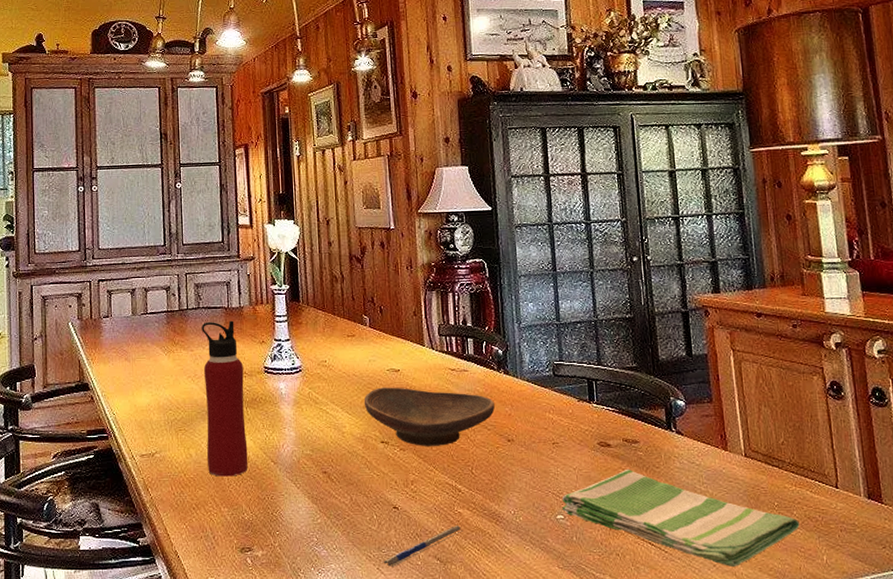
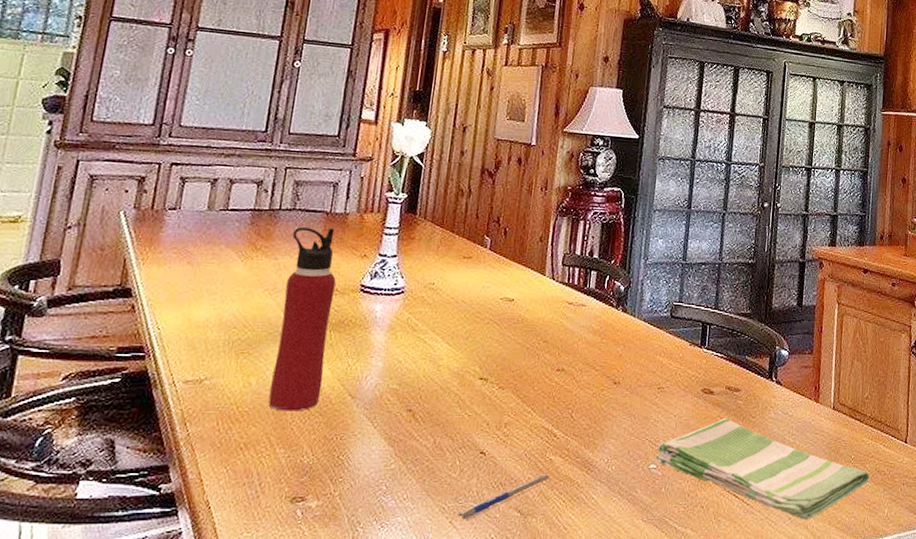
decorative bowl: present [363,387,495,446] -> none [468,317,607,386]

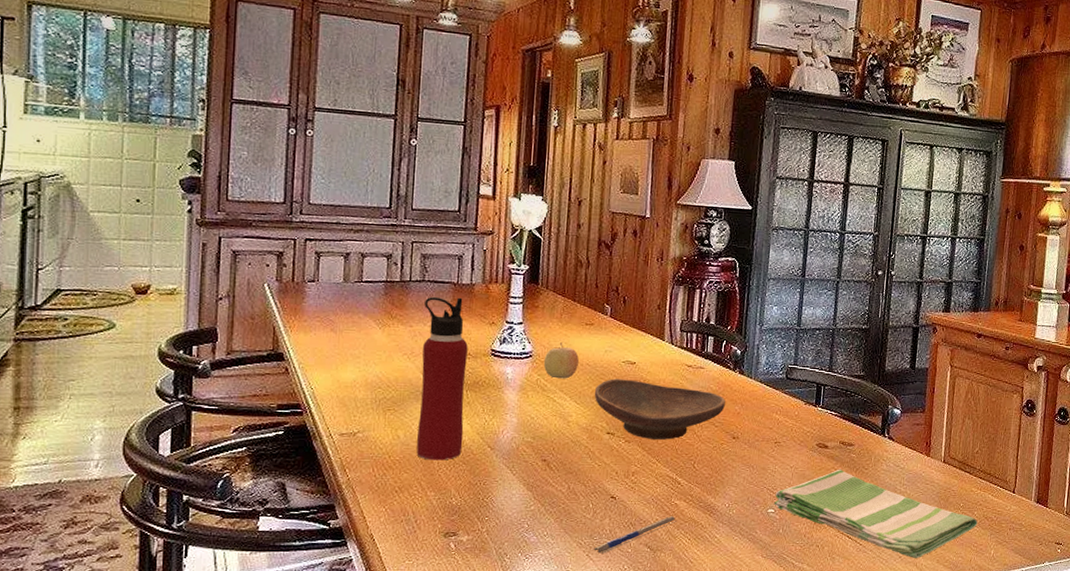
fruit: none [415,277,454,318] -> present [543,342,579,379]
decorative bowl: none [468,317,607,386] -> present [594,379,726,440]

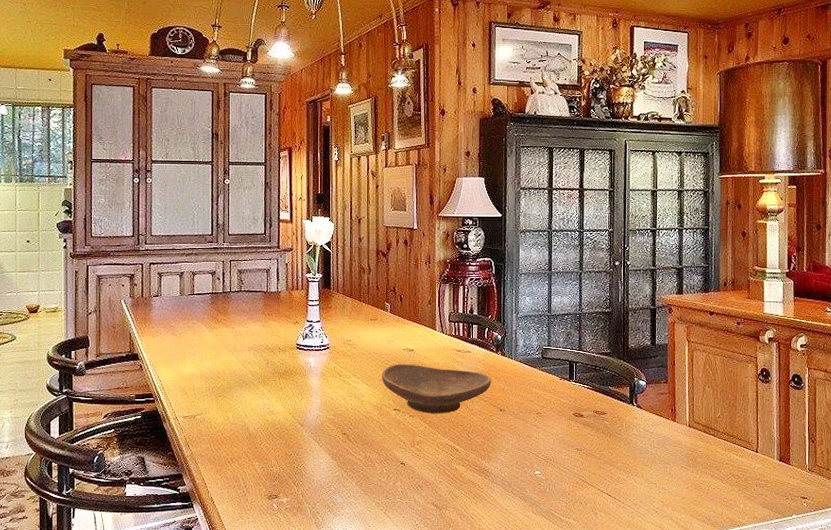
water bottle: present [416,297,468,461] -> none [242,303,279,436]
fruit: present [543,342,579,379] -> none [339,336,367,366]
pen: present [592,516,678,554] -> none [388,479,458,512]
dish towel: present [774,469,978,558] -> none [540,435,725,513]

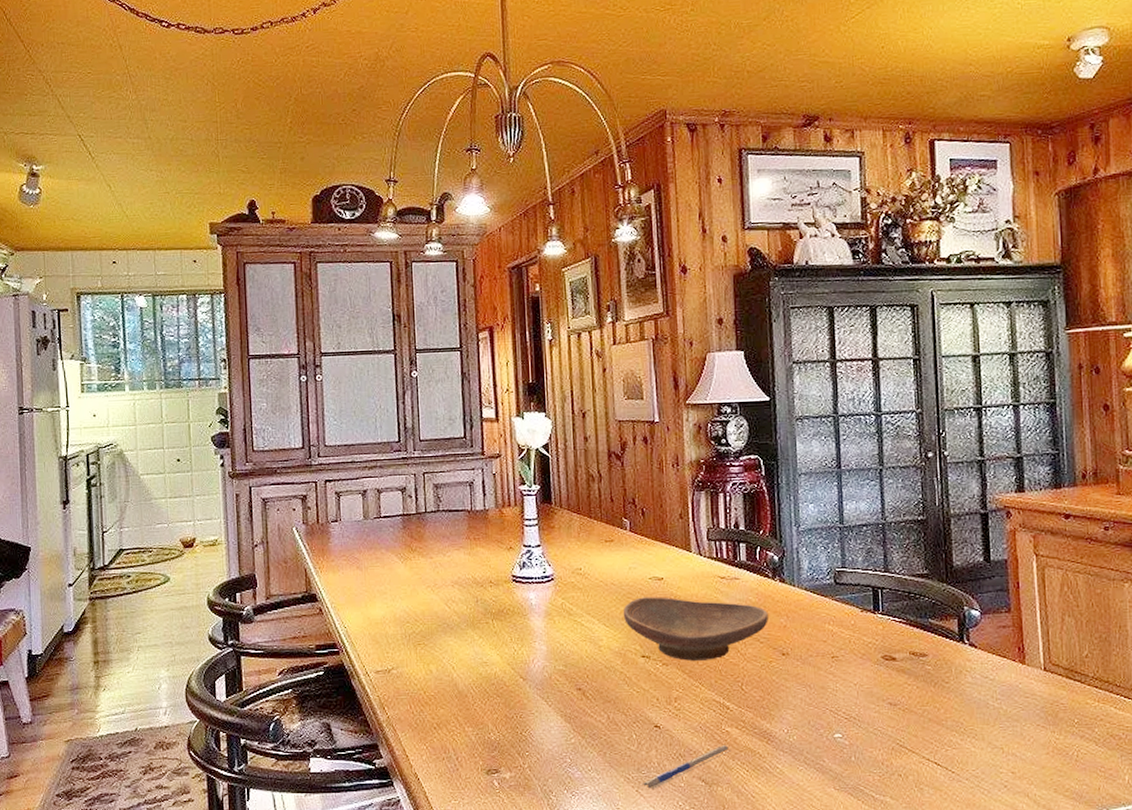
pen: none [388,479,458,512] -> present [641,745,732,789]

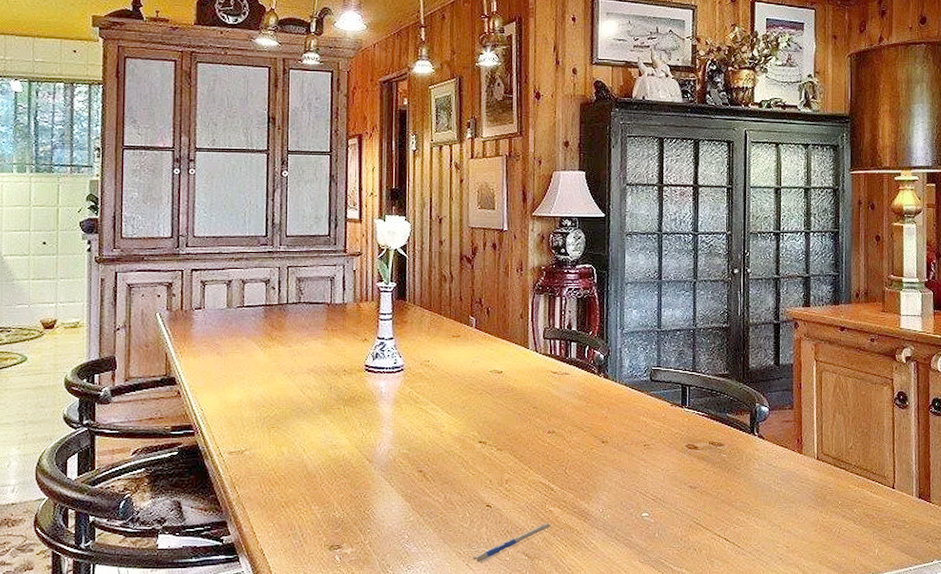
decorative bowl: present [623,597,768,661] -> none [464,388,592,447]

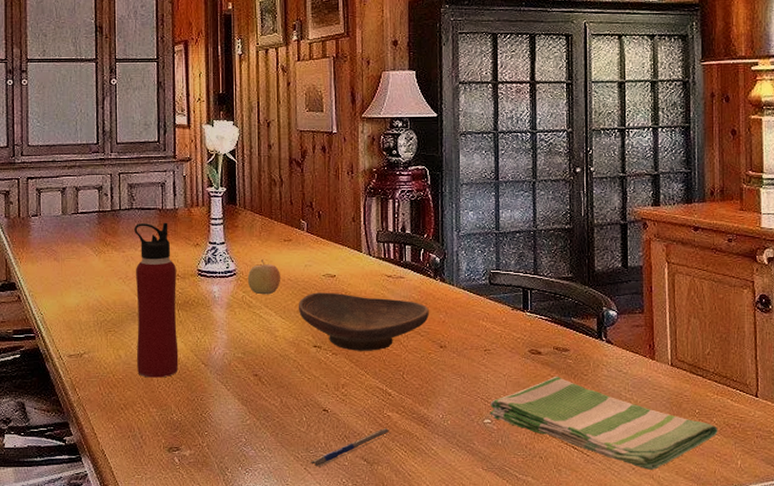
water bottle: none [299,317,343,475] -> present [134,222,179,378]
fruit: none [414,355,448,391] -> present [247,259,280,295]
decorative bowl: none [464,388,592,447] -> present [298,292,429,351]
dish towel: none [648,469,858,559] -> present [490,376,718,470]

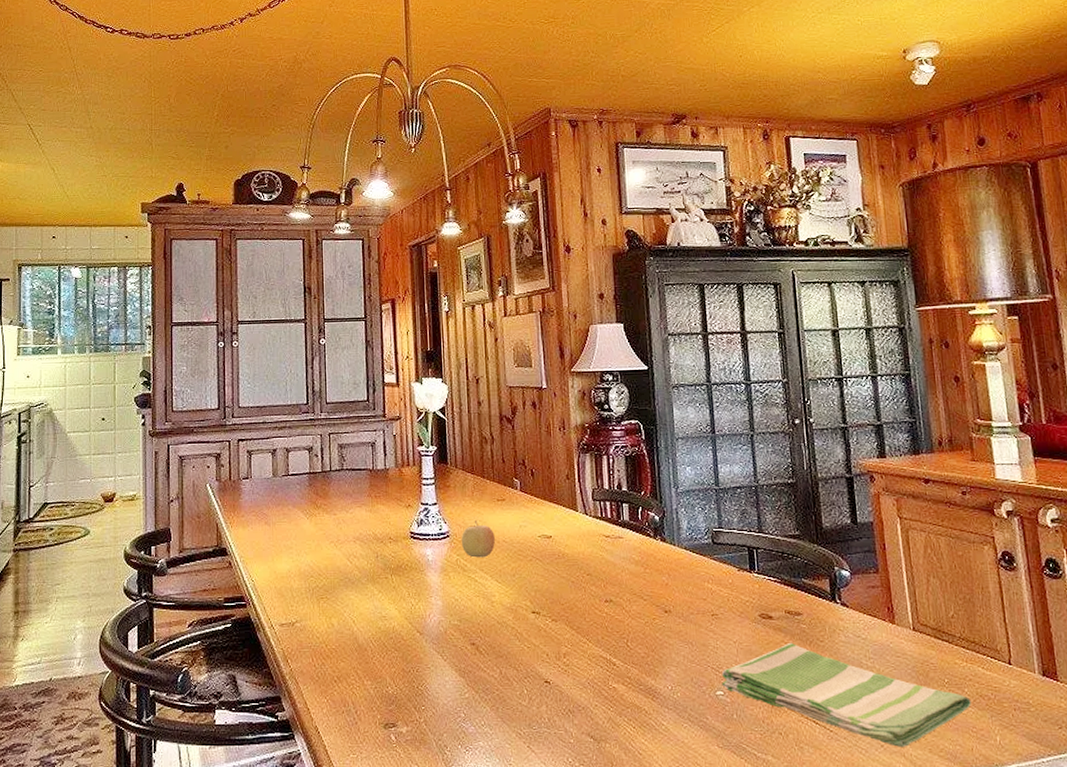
water bottle: present [134,222,179,378] -> none [345,483,393,648]
decorative bowl: present [298,292,429,351] -> none [514,554,651,617]
pen: present [309,428,392,467] -> none [533,701,619,745]

